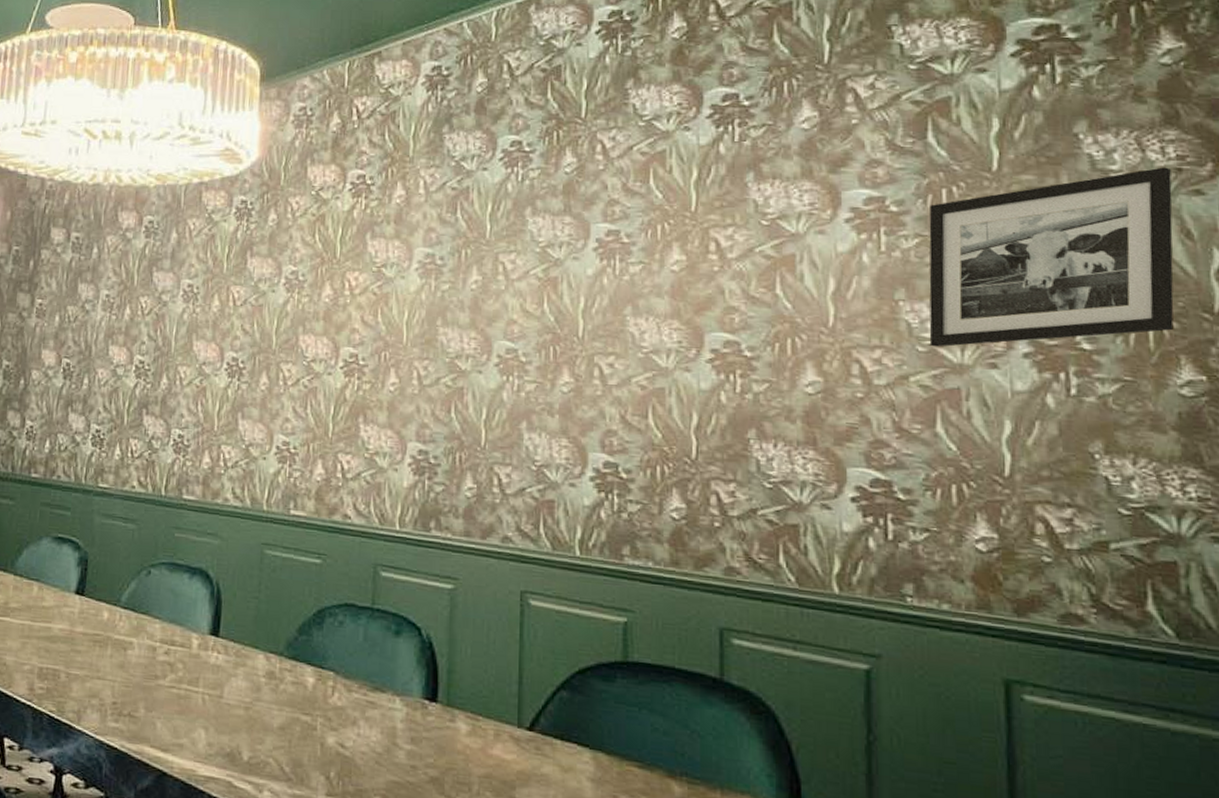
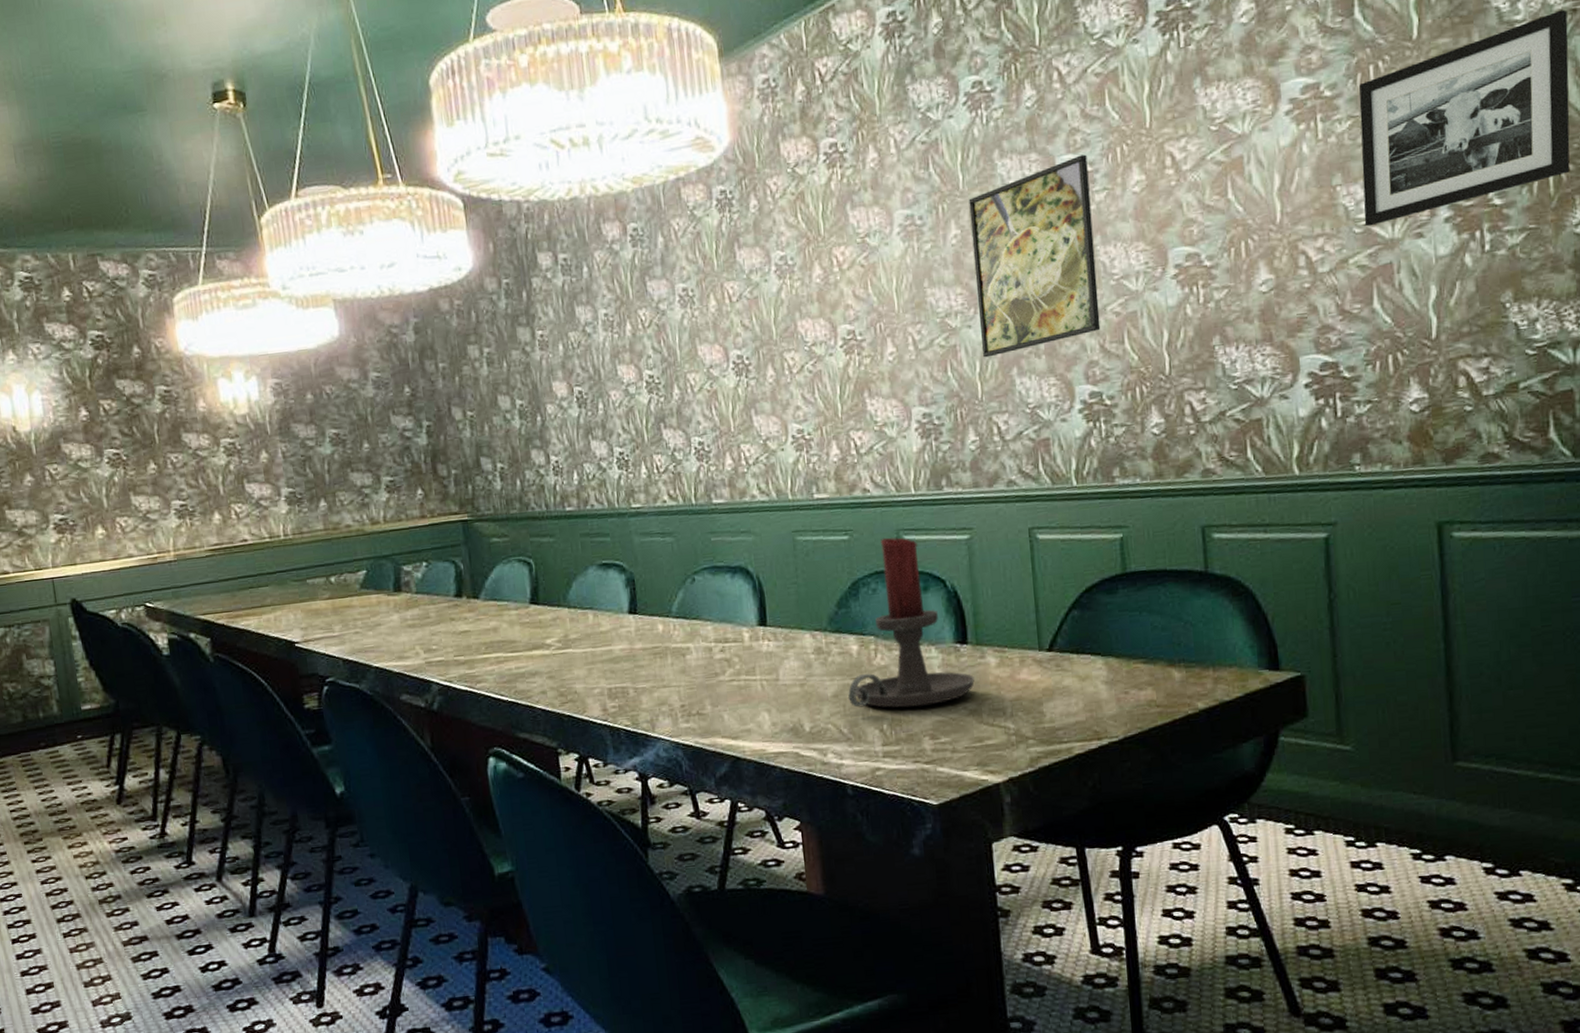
candle holder: none [296,569,440,762] -> present [848,536,975,708]
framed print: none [491,226,625,406] -> present [969,154,1101,358]

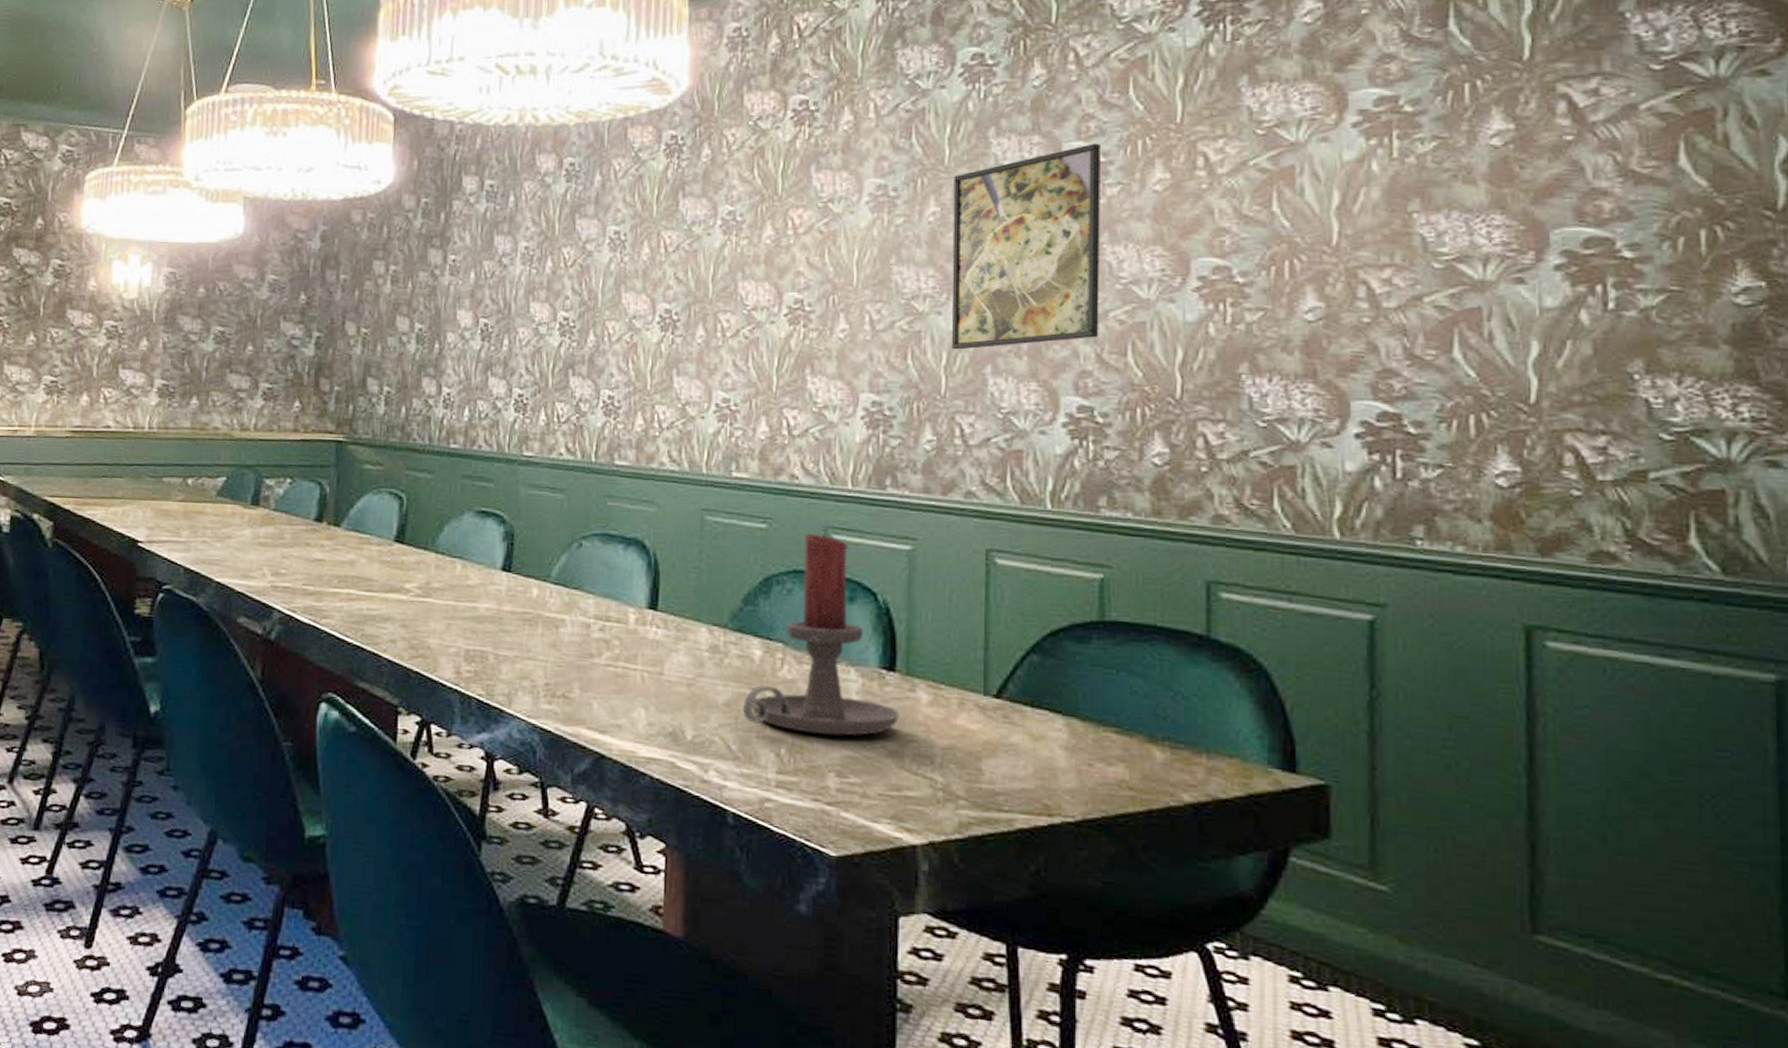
picture frame: present [1359,9,1570,227] -> none [1447,46,1733,263]

